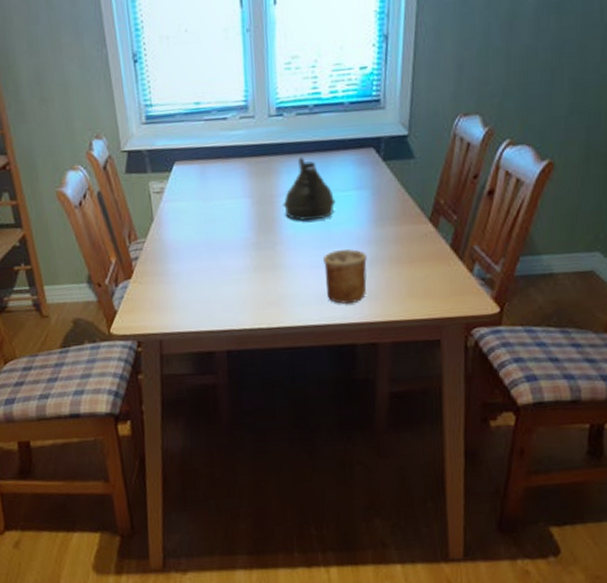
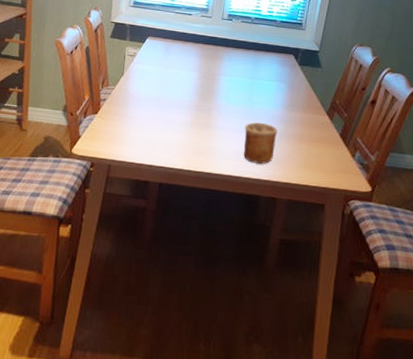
teapot: present [282,156,336,221] -> none [221,51,261,98]

